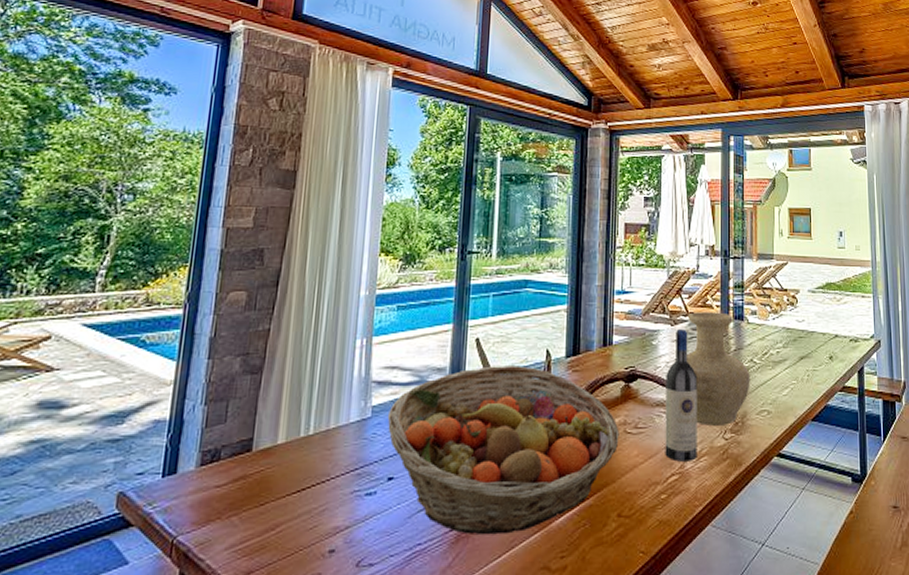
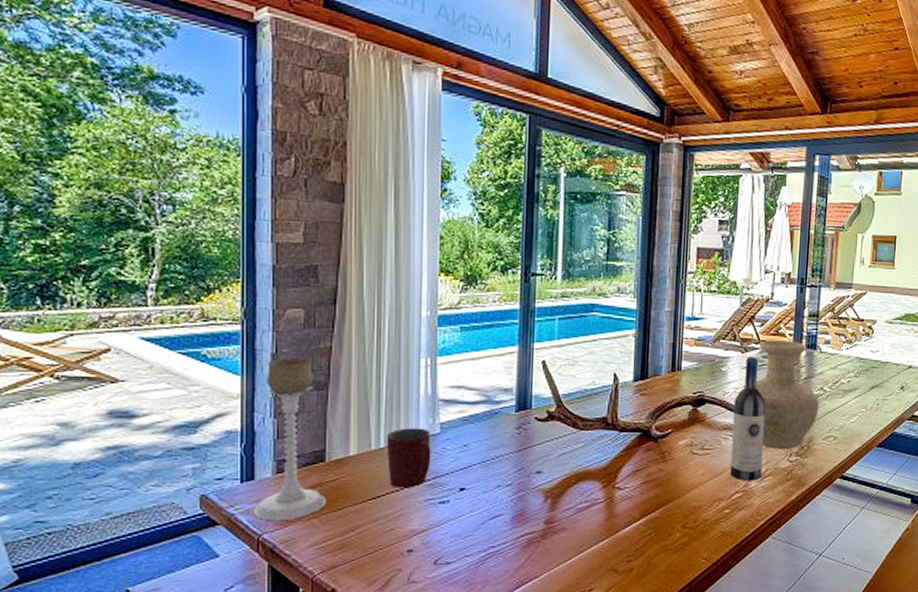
candle holder: none [170,341,250,521] -> present [252,358,327,522]
mug: none [315,412,361,479] -> present [386,428,431,488]
fruit basket: present [387,366,619,535] -> none [456,388,686,541]

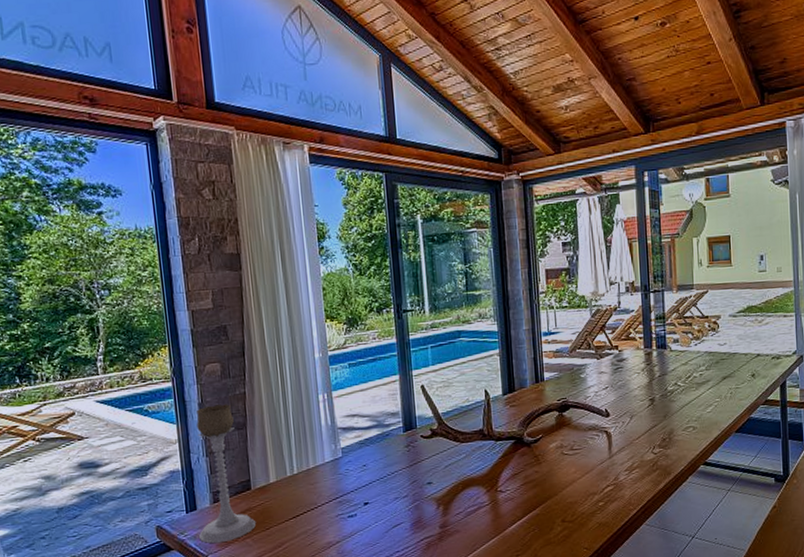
mug: present [386,428,431,488] -> none [298,454,338,507]
wine bottle: present [730,355,766,481] -> none [595,360,629,475]
vase: present [756,340,819,450] -> none [613,343,676,444]

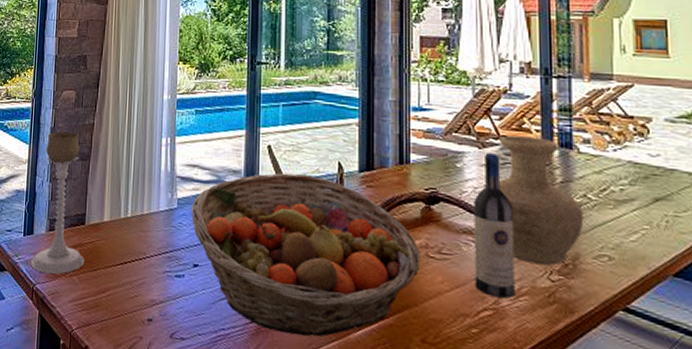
fruit basket: none [355,405,558,542] -> present [191,173,421,337]
wine bottle: none [595,360,629,475] -> present [474,152,515,299]
vase: none [613,343,676,444] -> present [499,135,584,266]

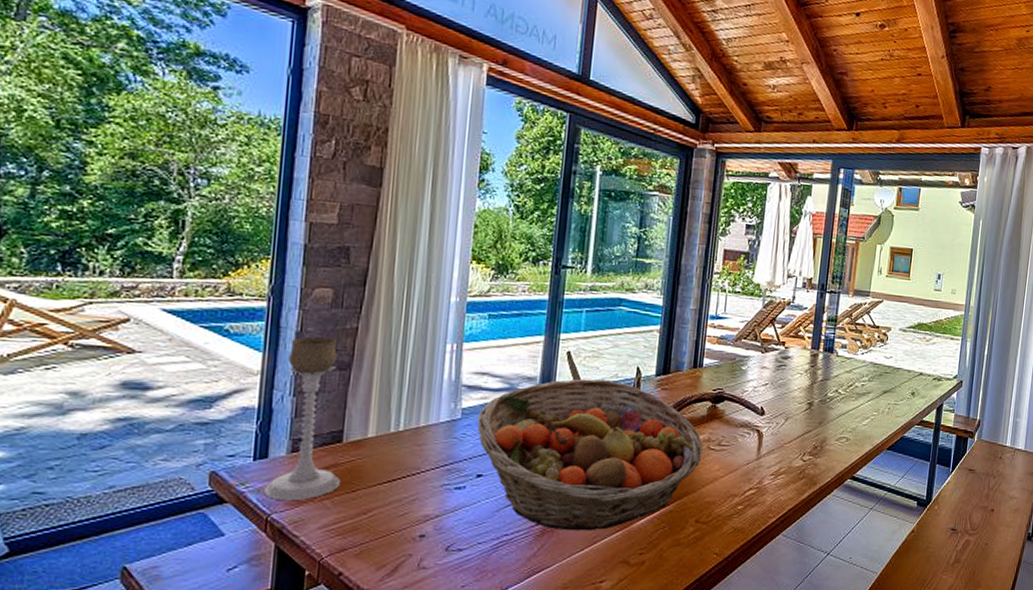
wine bottle: present [474,152,515,299] -> none [745,356,783,478]
vase: present [499,135,584,266] -> none [774,341,834,449]

